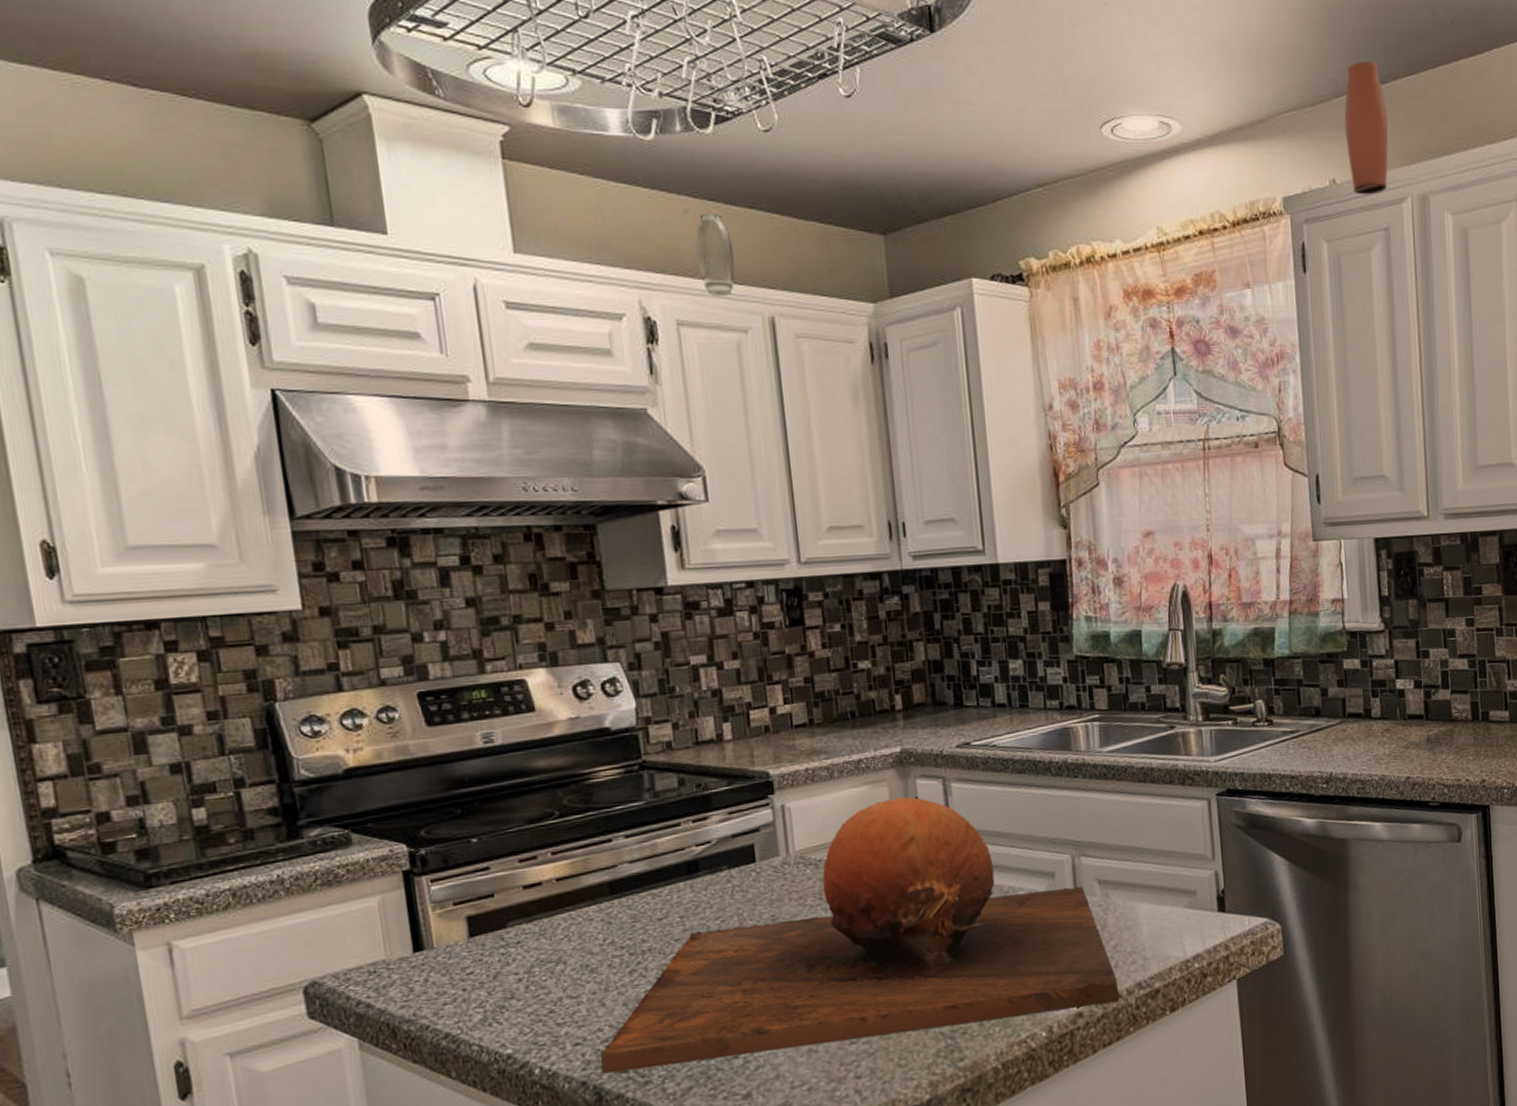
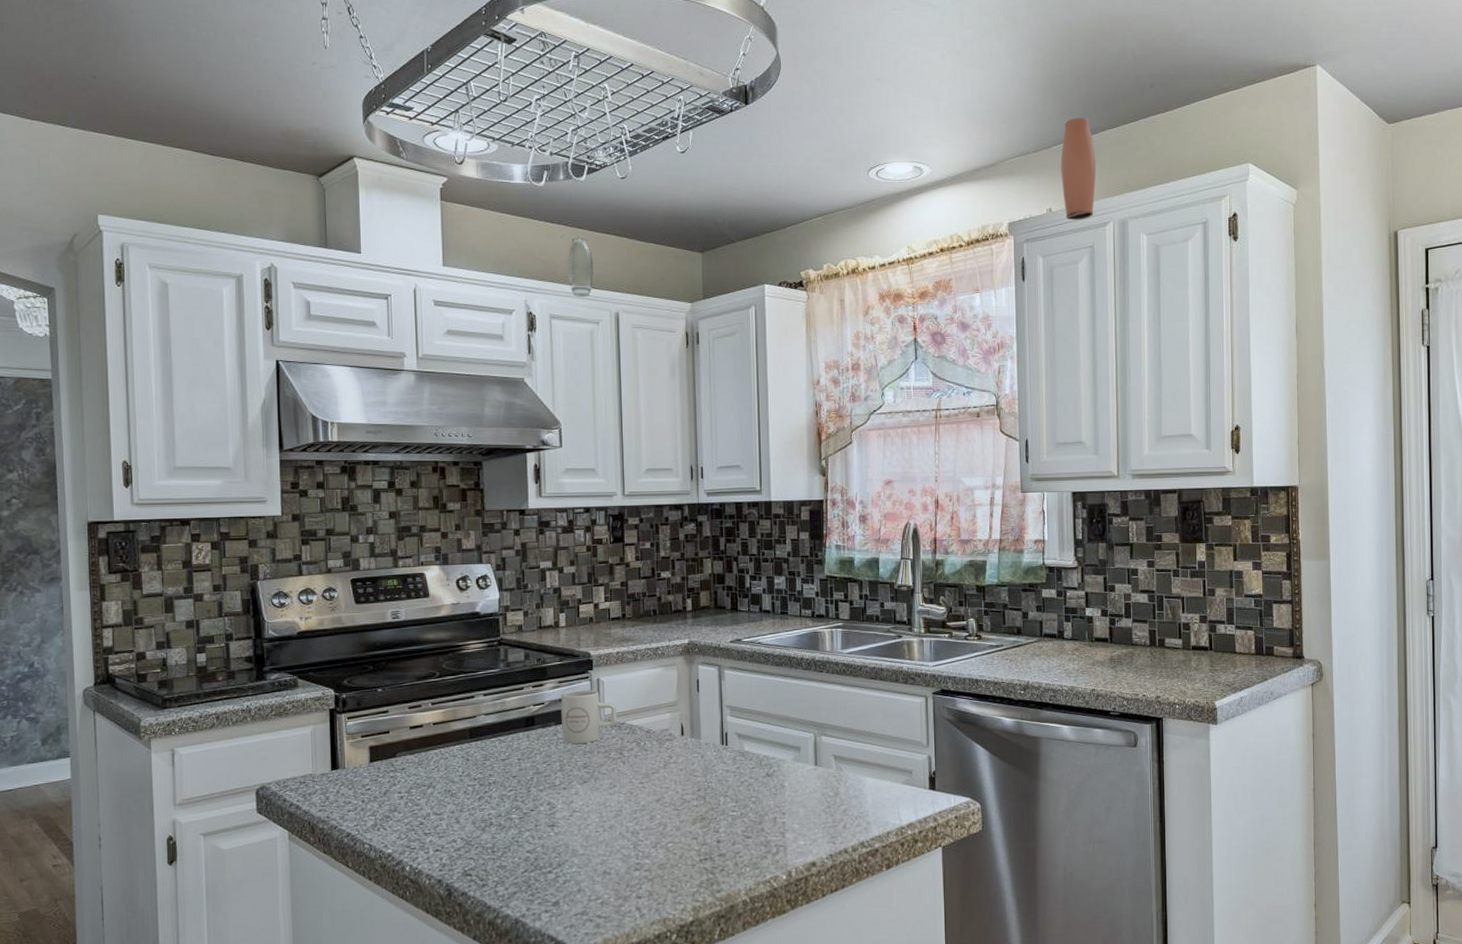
chopping board: present [600,796,1120,1074] -> none [452,678,846,876]
mug: none [733,820,813,892] -> present [560,689,618,744]

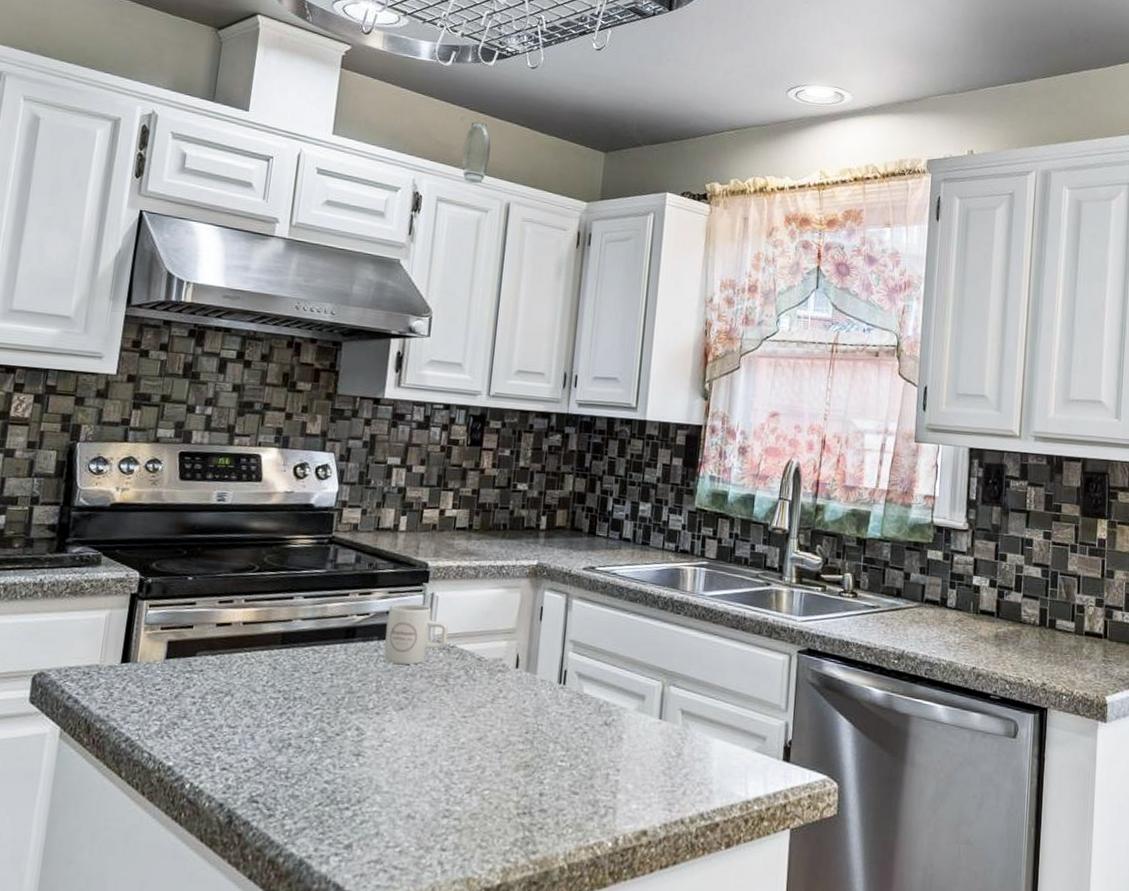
vase: present [1060,117,1096,220] -> none [985,63,1023,166]

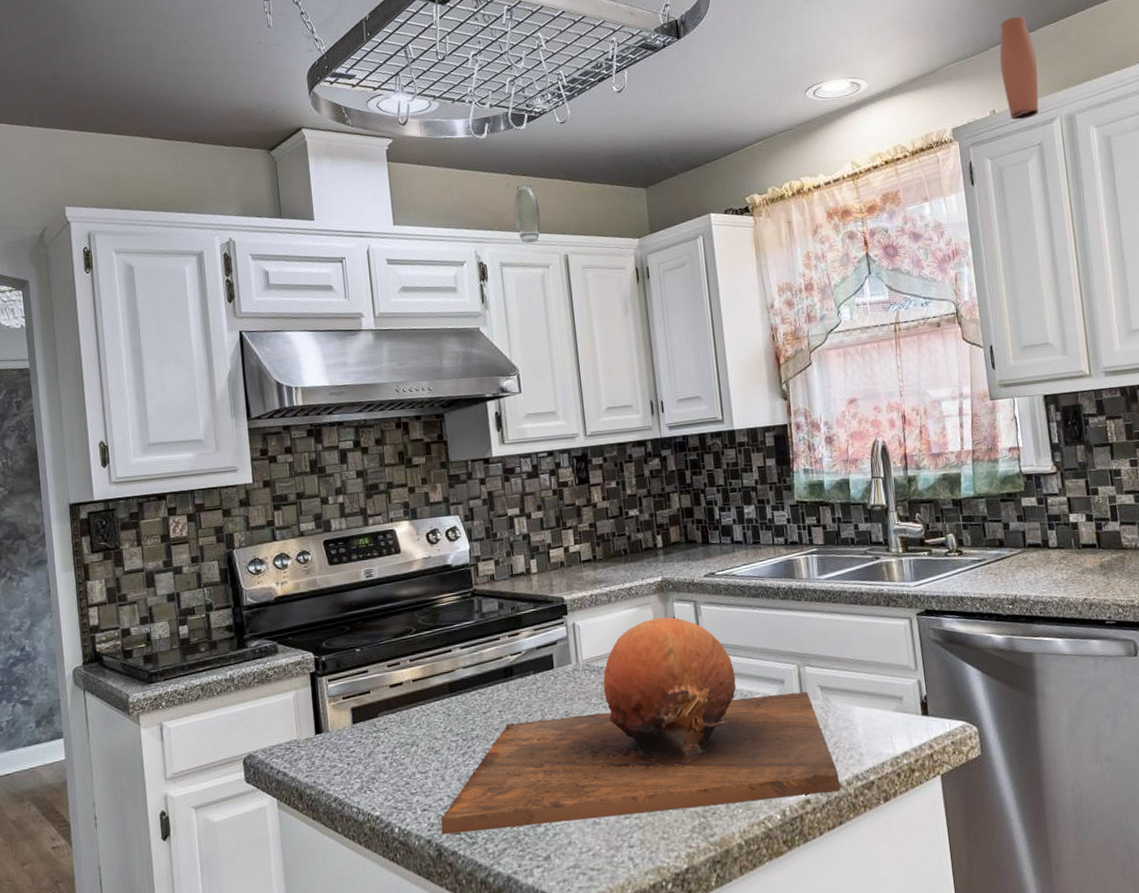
chopping board: none [237,604,683,828] -> present [441,616,841,835]
mug: present [384,603,448,665] -> none [537,635,596,692]
vase: none [985,63,1023,166] -> present [999,16,1039,120]

